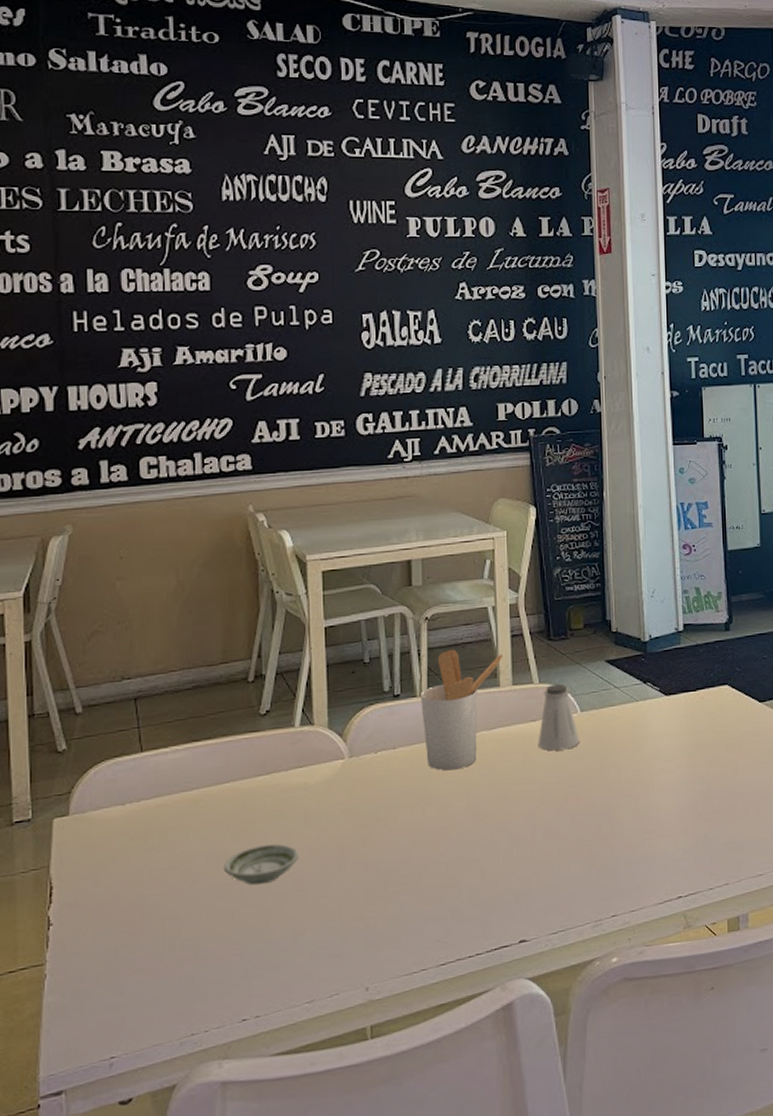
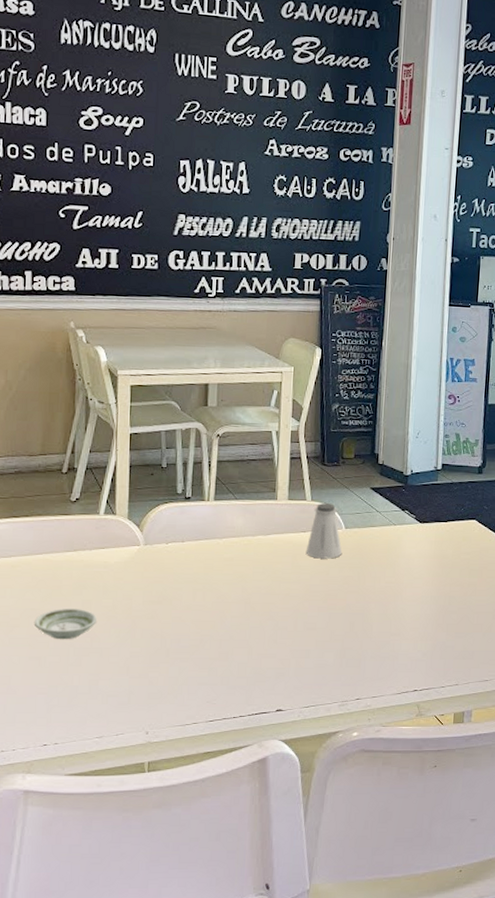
utensil holder: present [421,649,504,771] -> none [208,463,282,565]

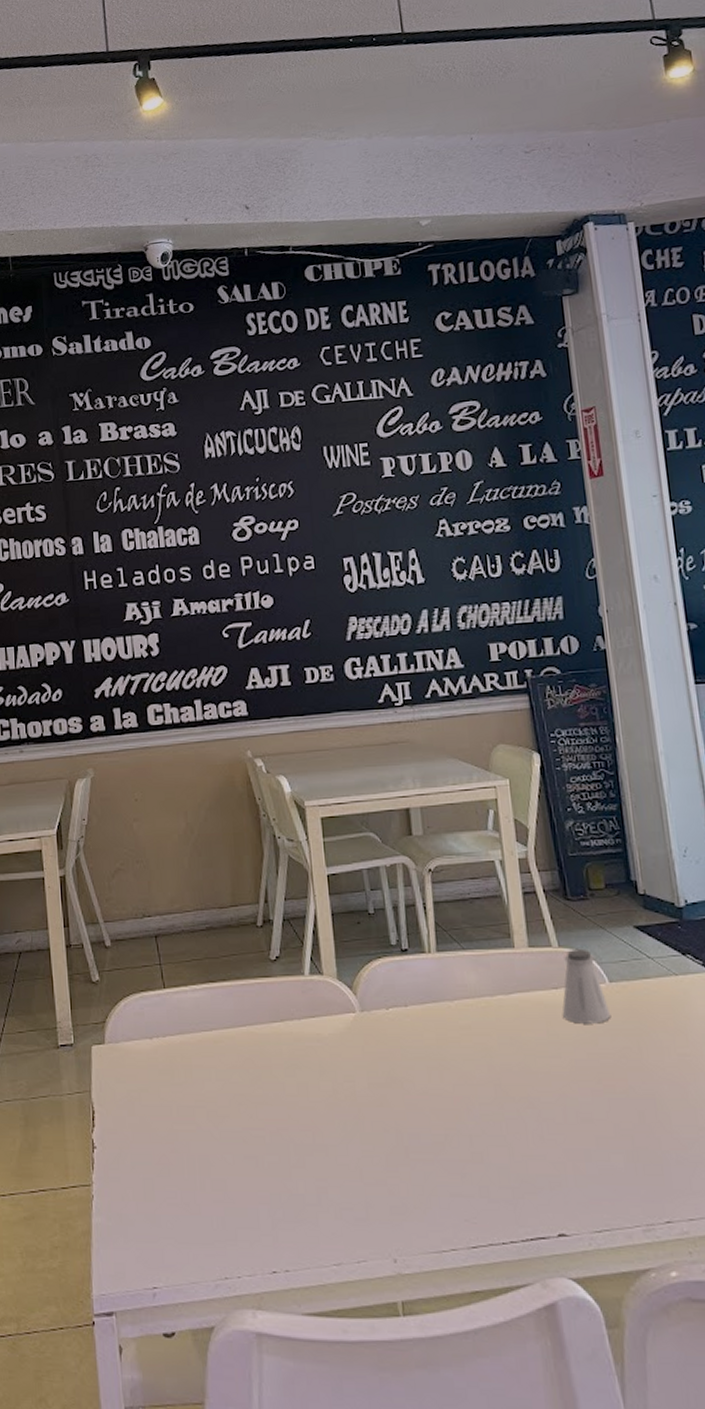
saucer: present [34,609,98,640] -> none [245,1094,318,1134]

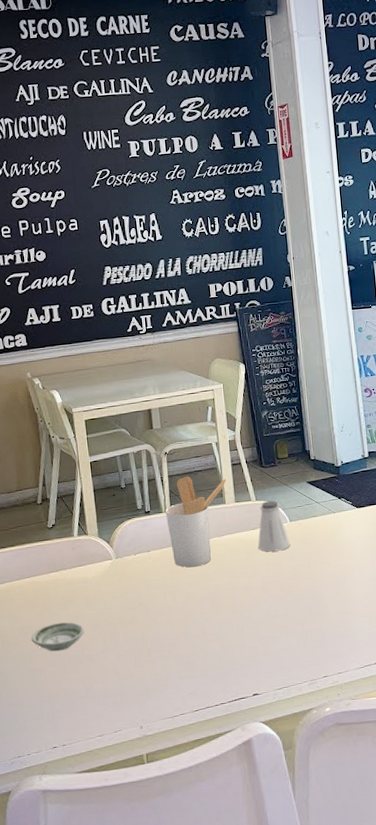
saucer: none [245,1094,318,1134] -> present [31,622,85,652]
utensil holder: none [429,904,516,1035] -> present [165,476,227,568]

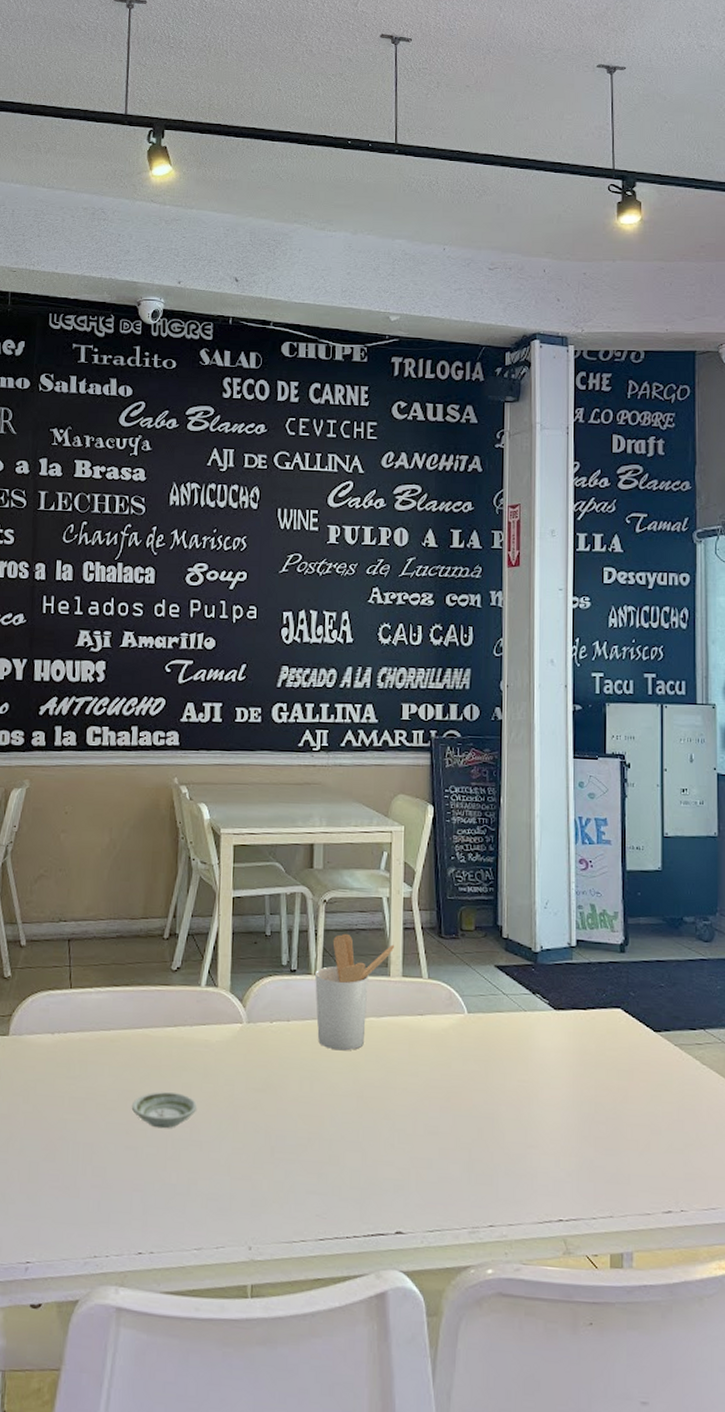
saltshaker: present [257,501,291,552] -> none [424,982,466,1049]

